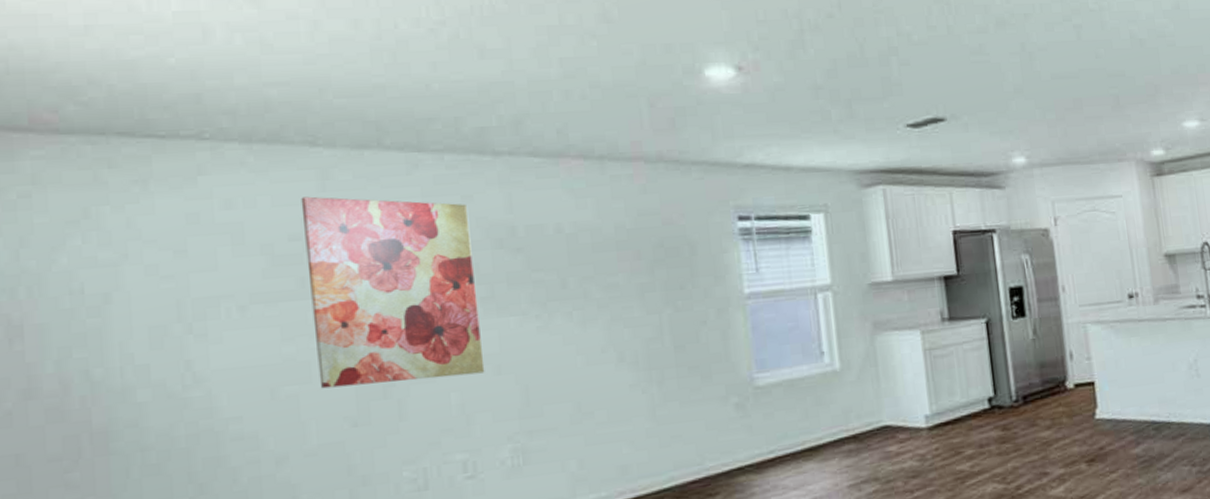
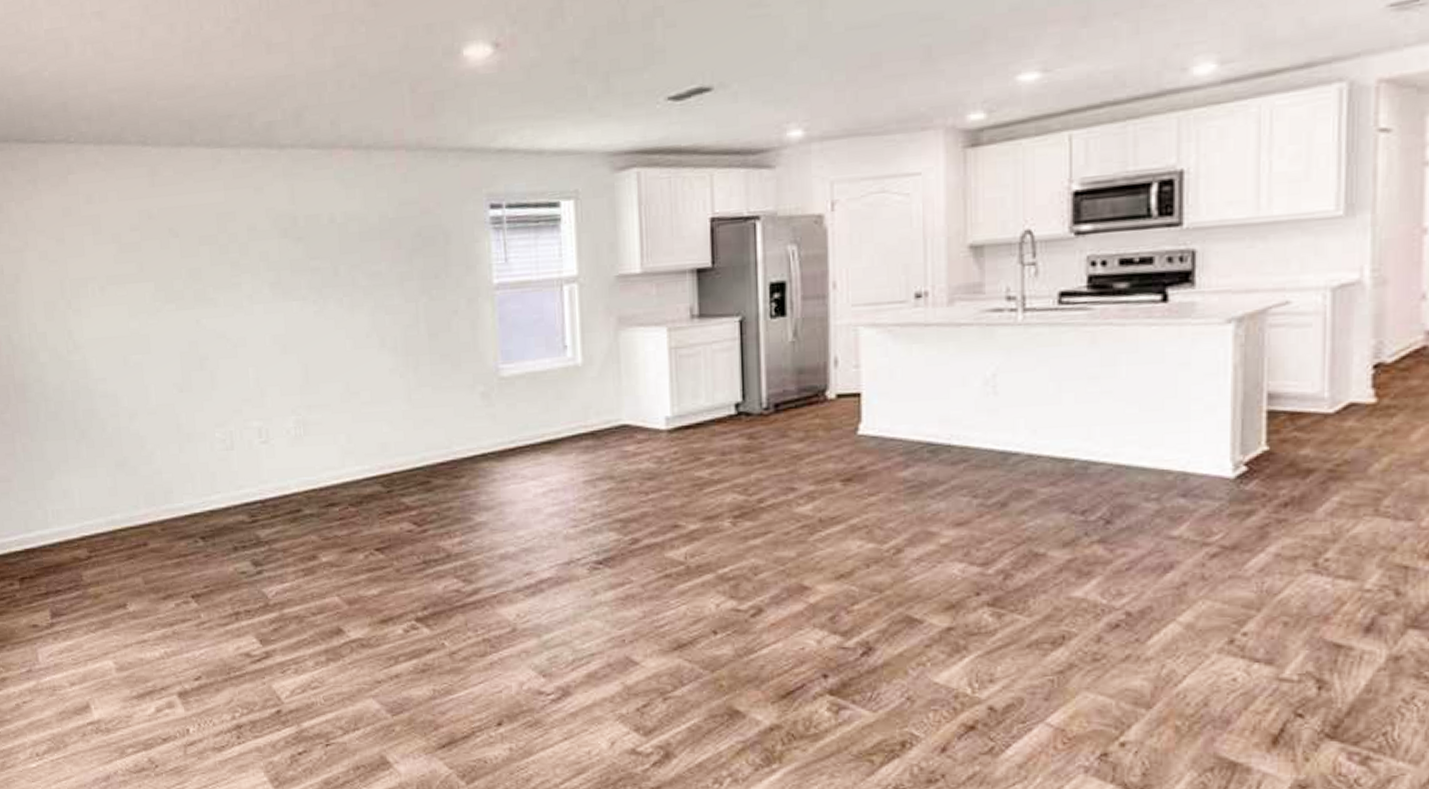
wall art: present [301,196,485,389] -> none [137,191,274,359]

